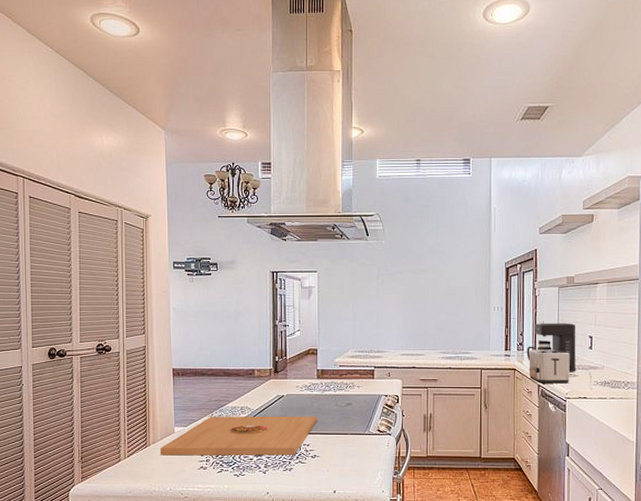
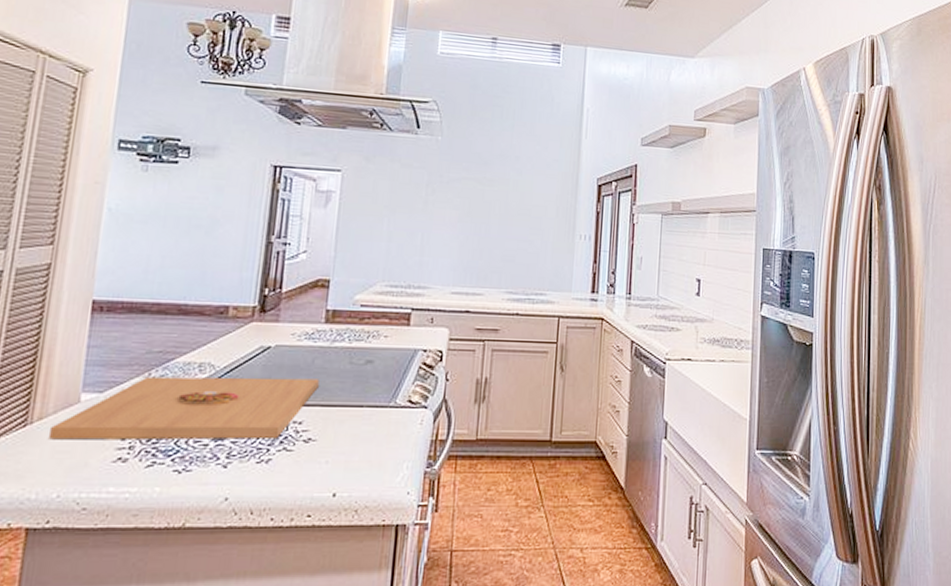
coffee maker: present [527,323,576,373] -> none [618,258,682,326]
toaster: present [529,349,570,384] -> none [620,293,673,340]

